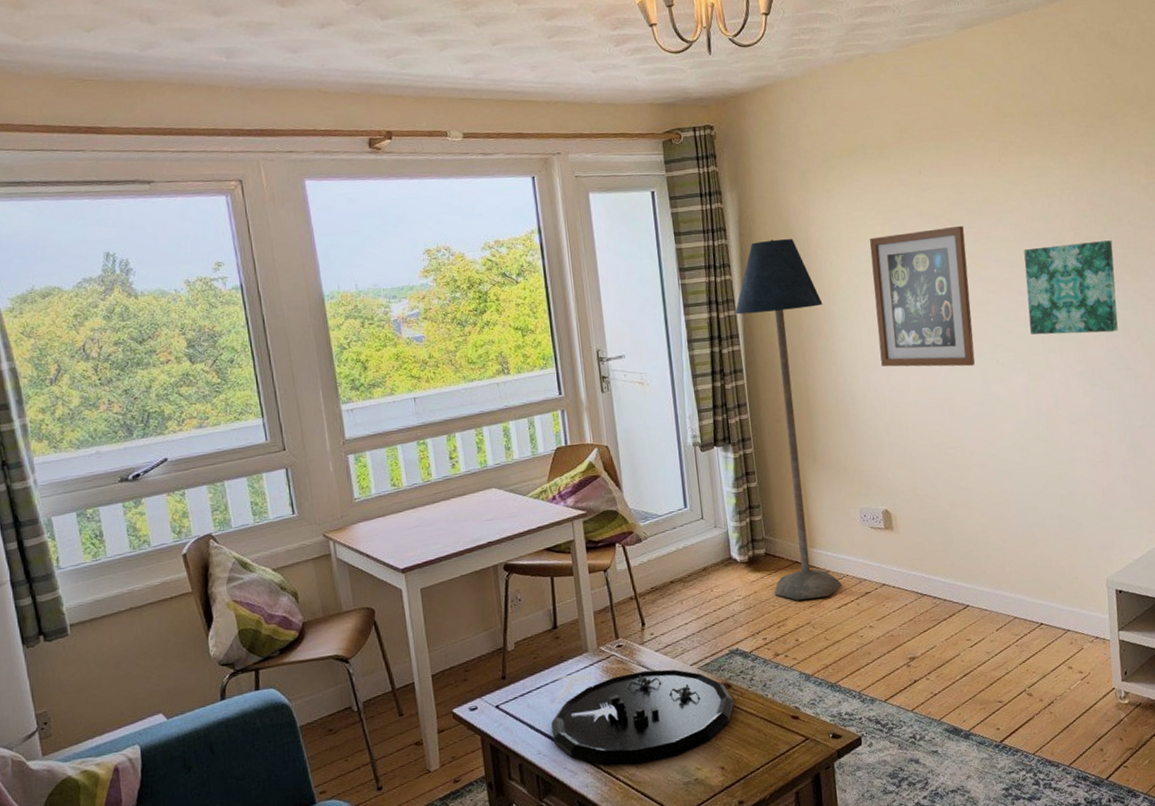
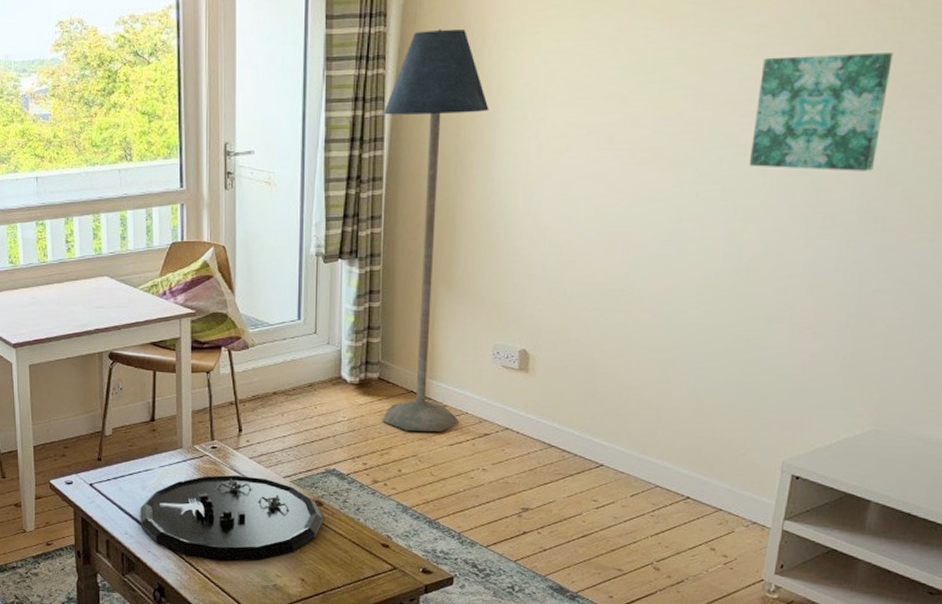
wall art: present [869,225,976,367] -> none [547,23,688,198]

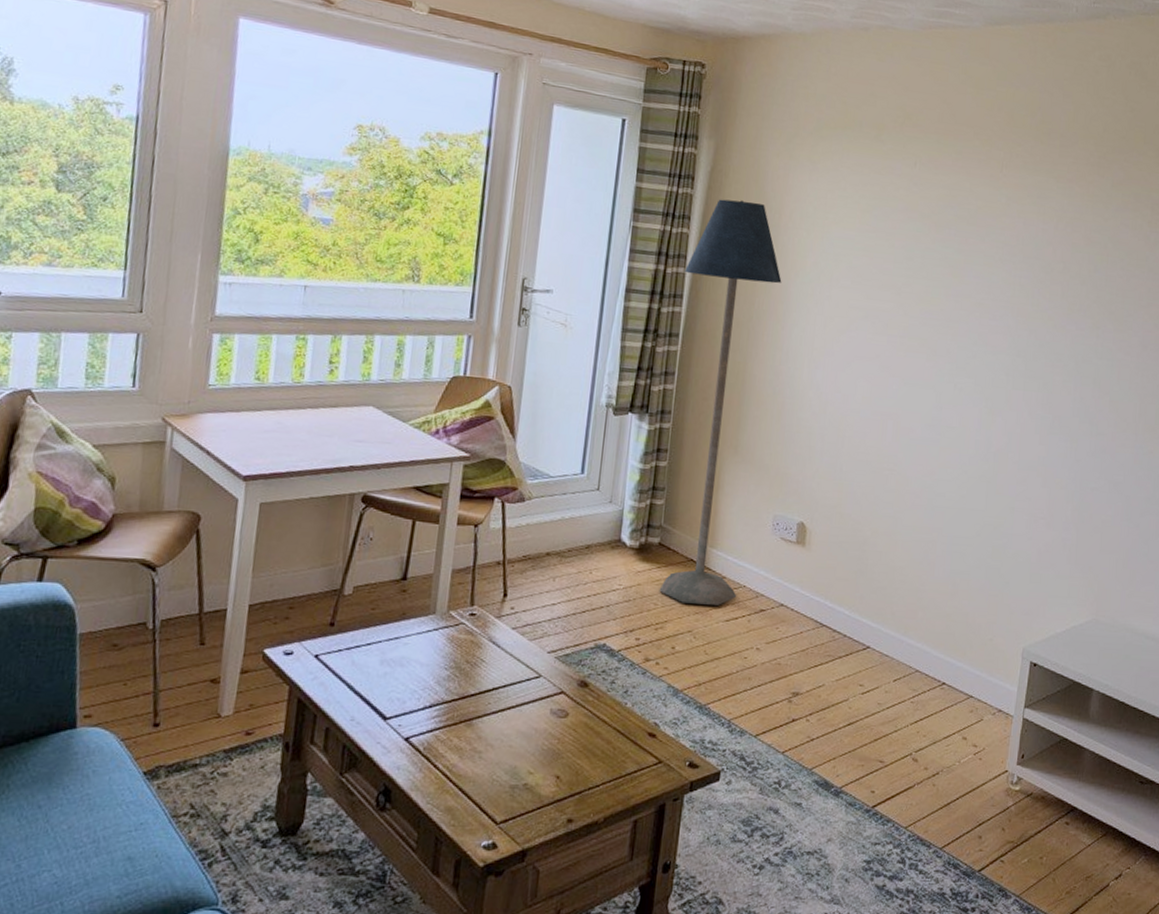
decorative tray: present [140,464,323,561] -> none [371,633,588,754]
wall art: present [748,53,893,171] -> none [996,272,1101,381]

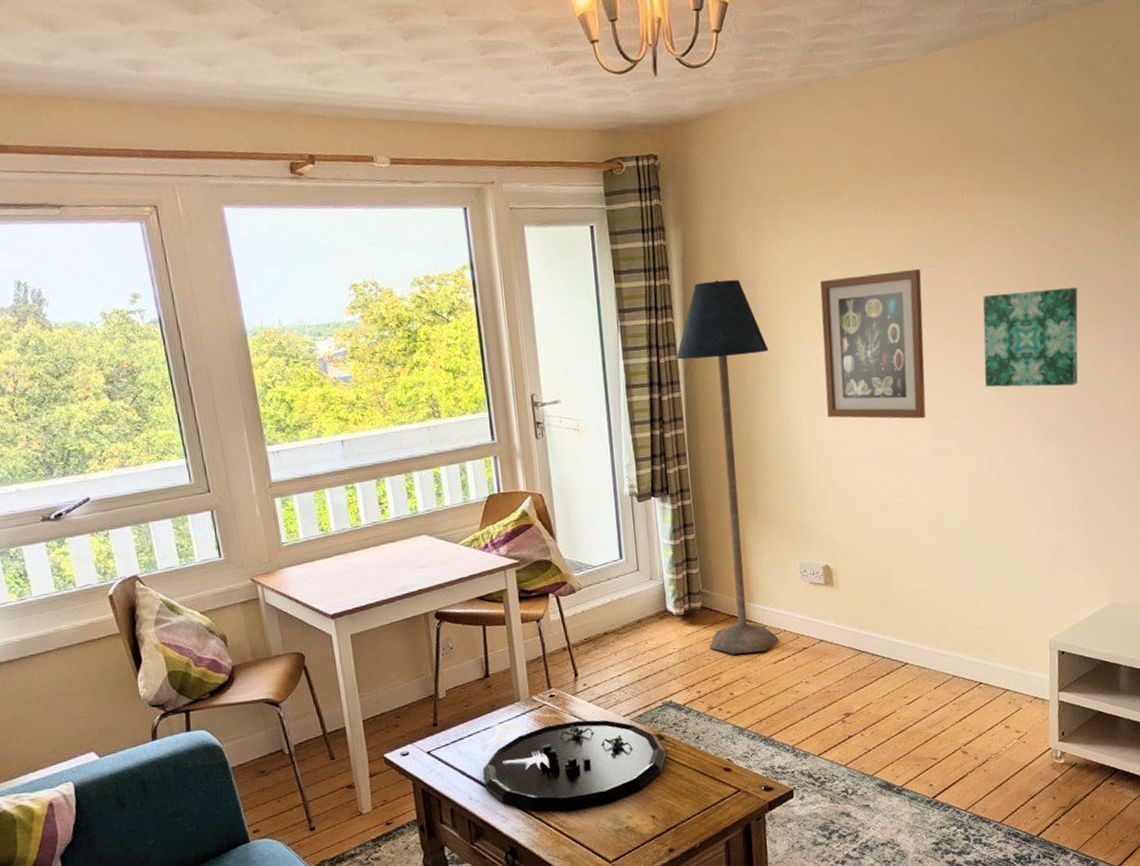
decorative tray: none [371,633,588,754] -> present [482,718,666,811]
wall art: none [830,222,950,385] -> present [820,268,926,419]
wall art: none [996,272,1101,381] -> present [983,287,1078,387]

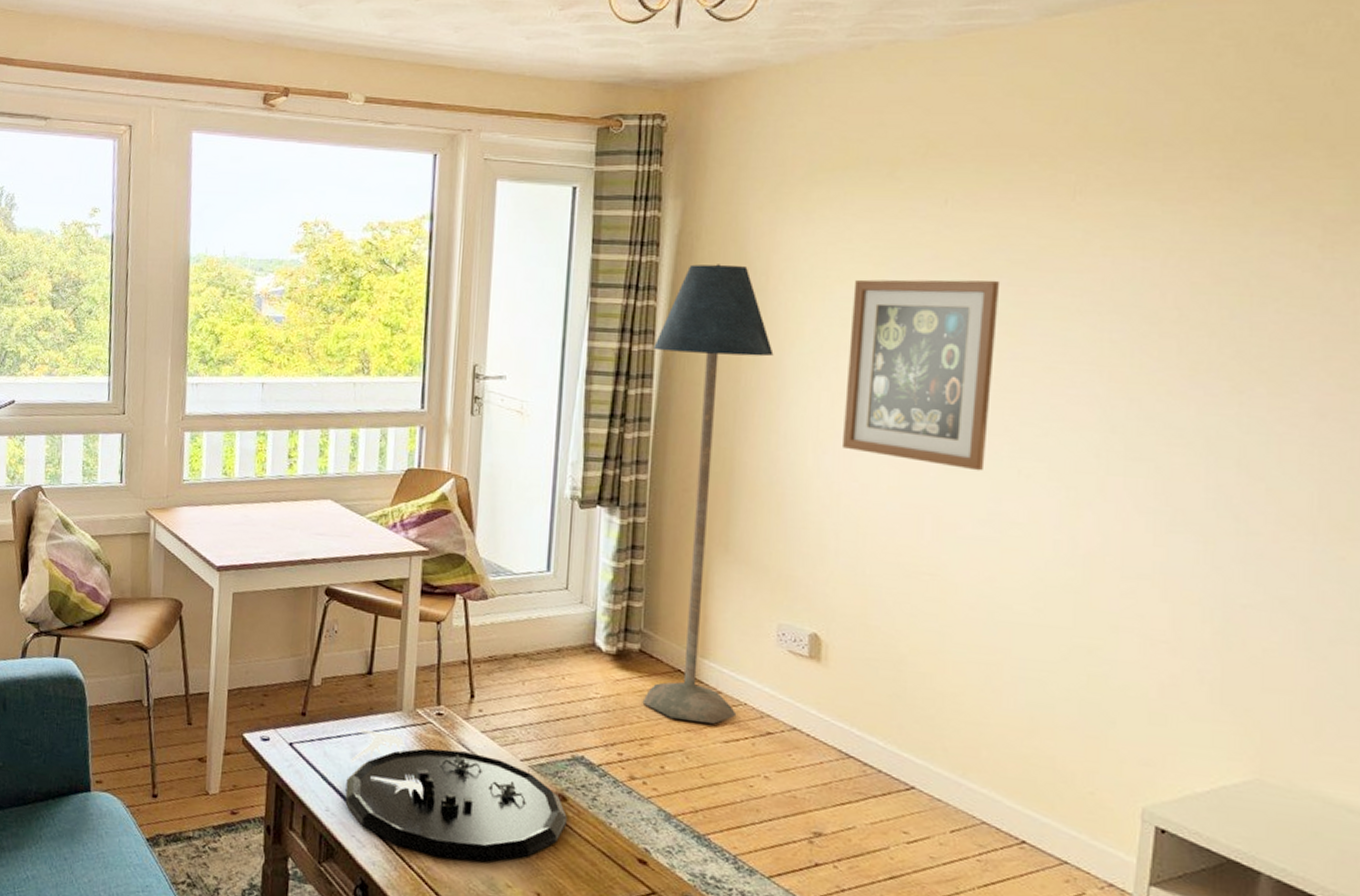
wall art: present [983,287,1078,387] -> none [1079,325,1242,463]

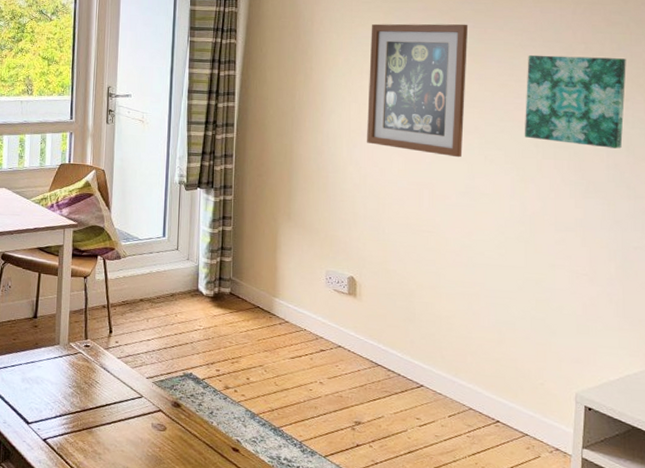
decorative tray: present [345,728,567,862] -> none [18,359,181,456]
floor lamp: present [642,264,774,724] -> none [233,13,318,345]
wall art: none [1079,325,1242,463] -> present [524,55,626,149]

